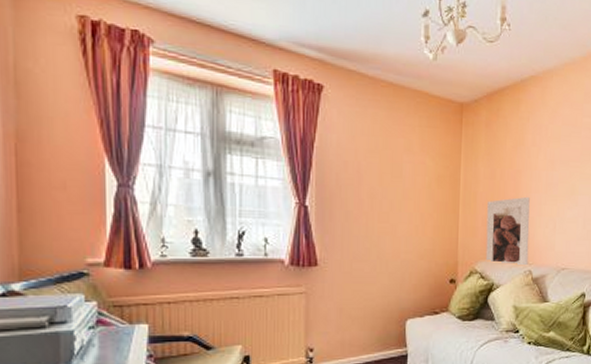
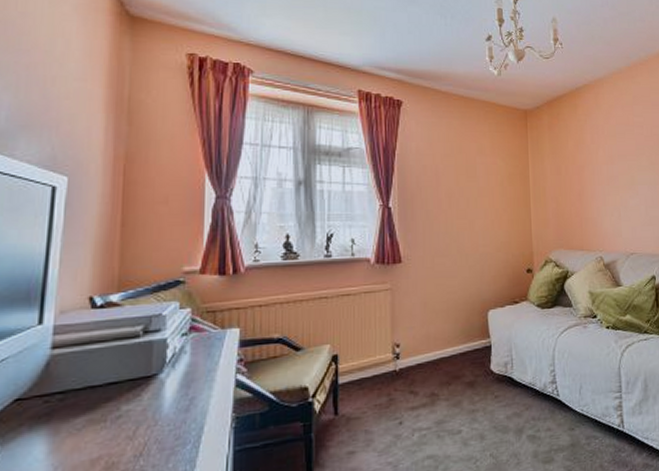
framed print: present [485,196,530,265] -> none [556,188,599,252]

